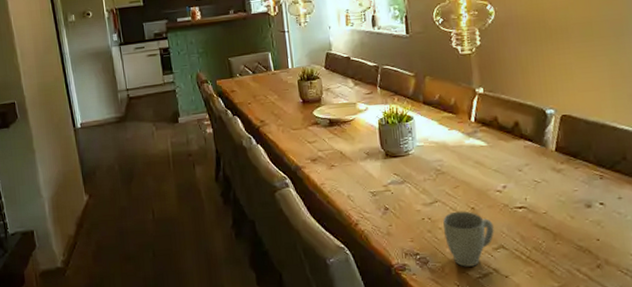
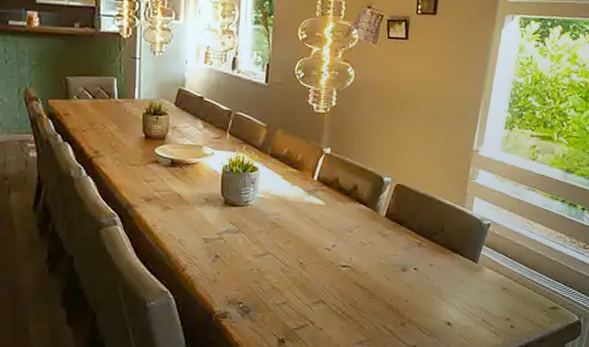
mug: present [443,211,494,267] -> none [270,265,317,318]

